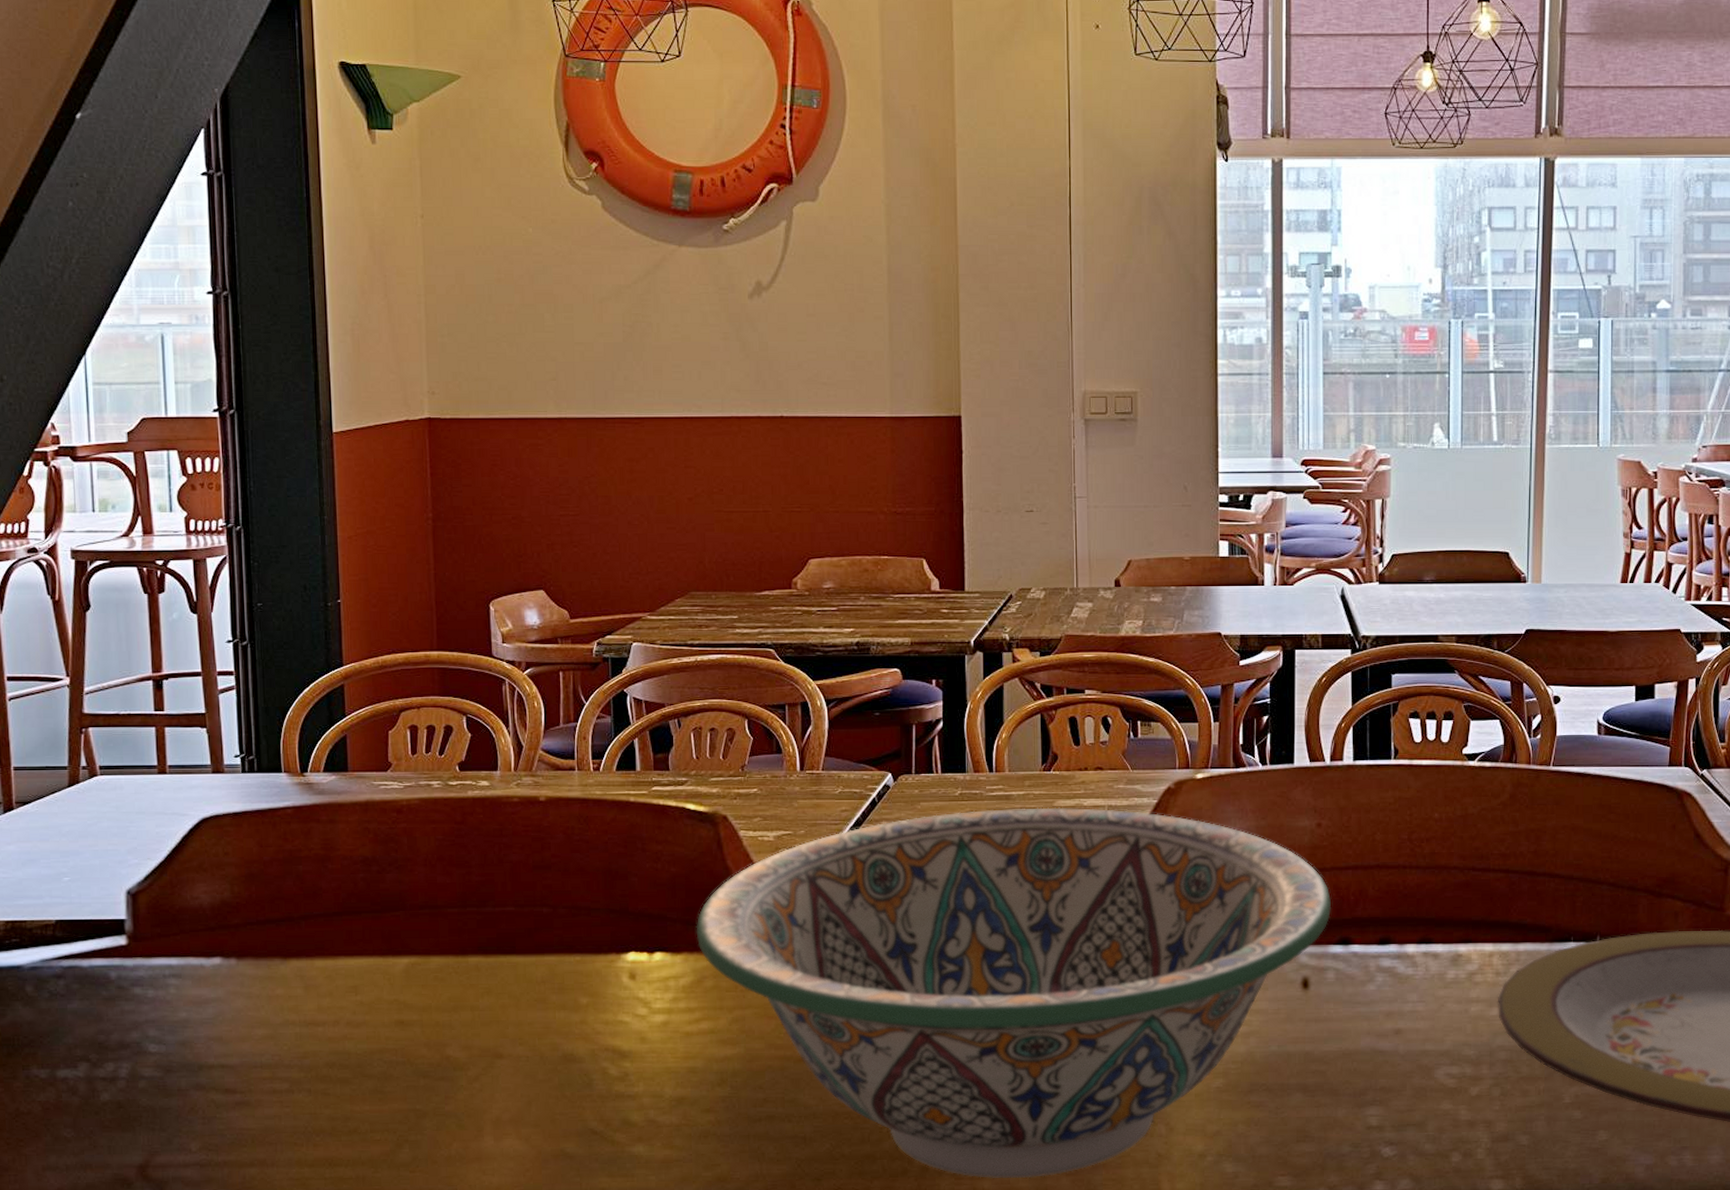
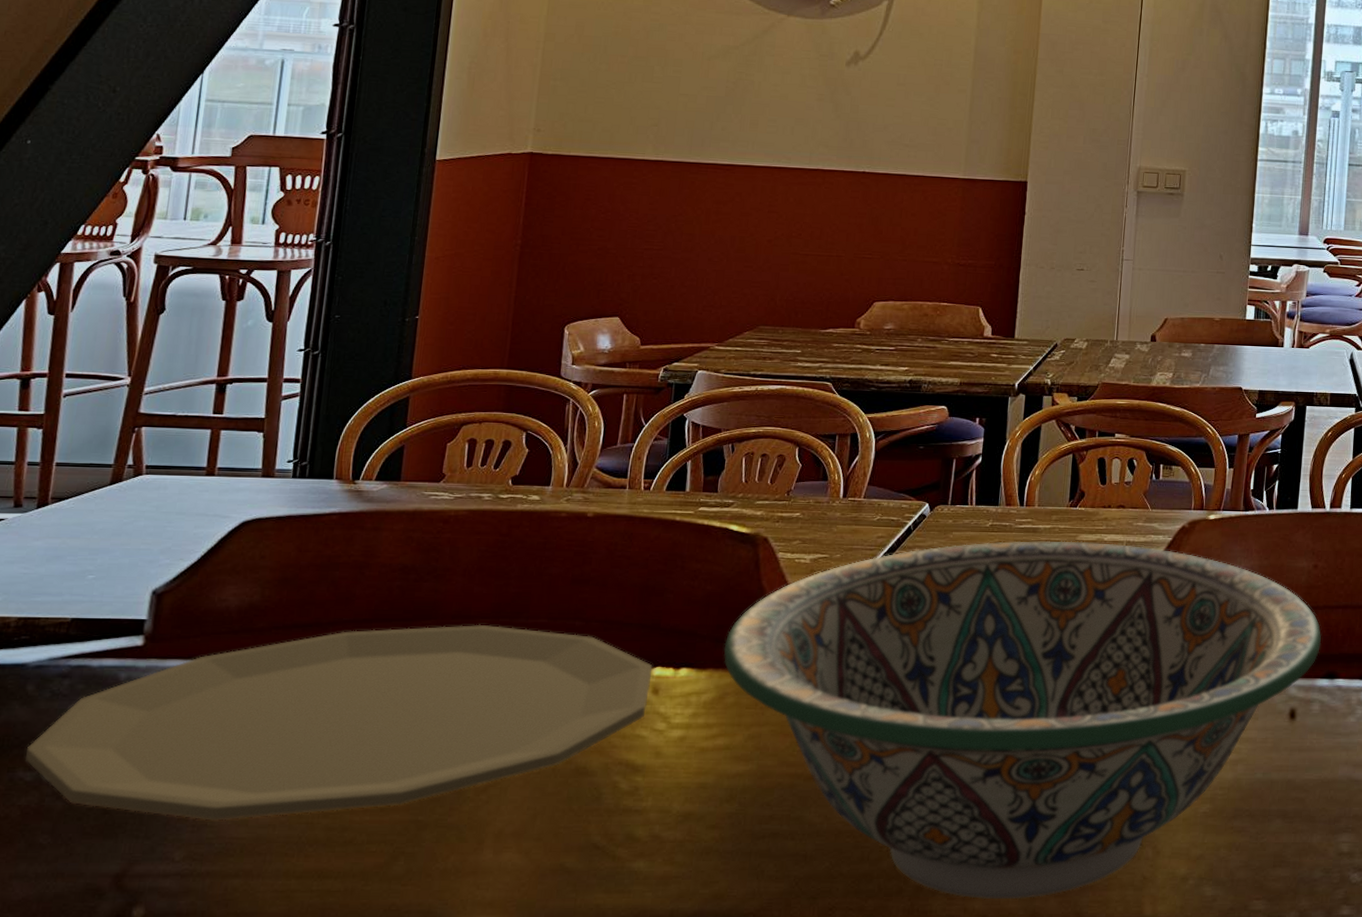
plate: none [36,914,627,1113] -> present [24,624,653,821]

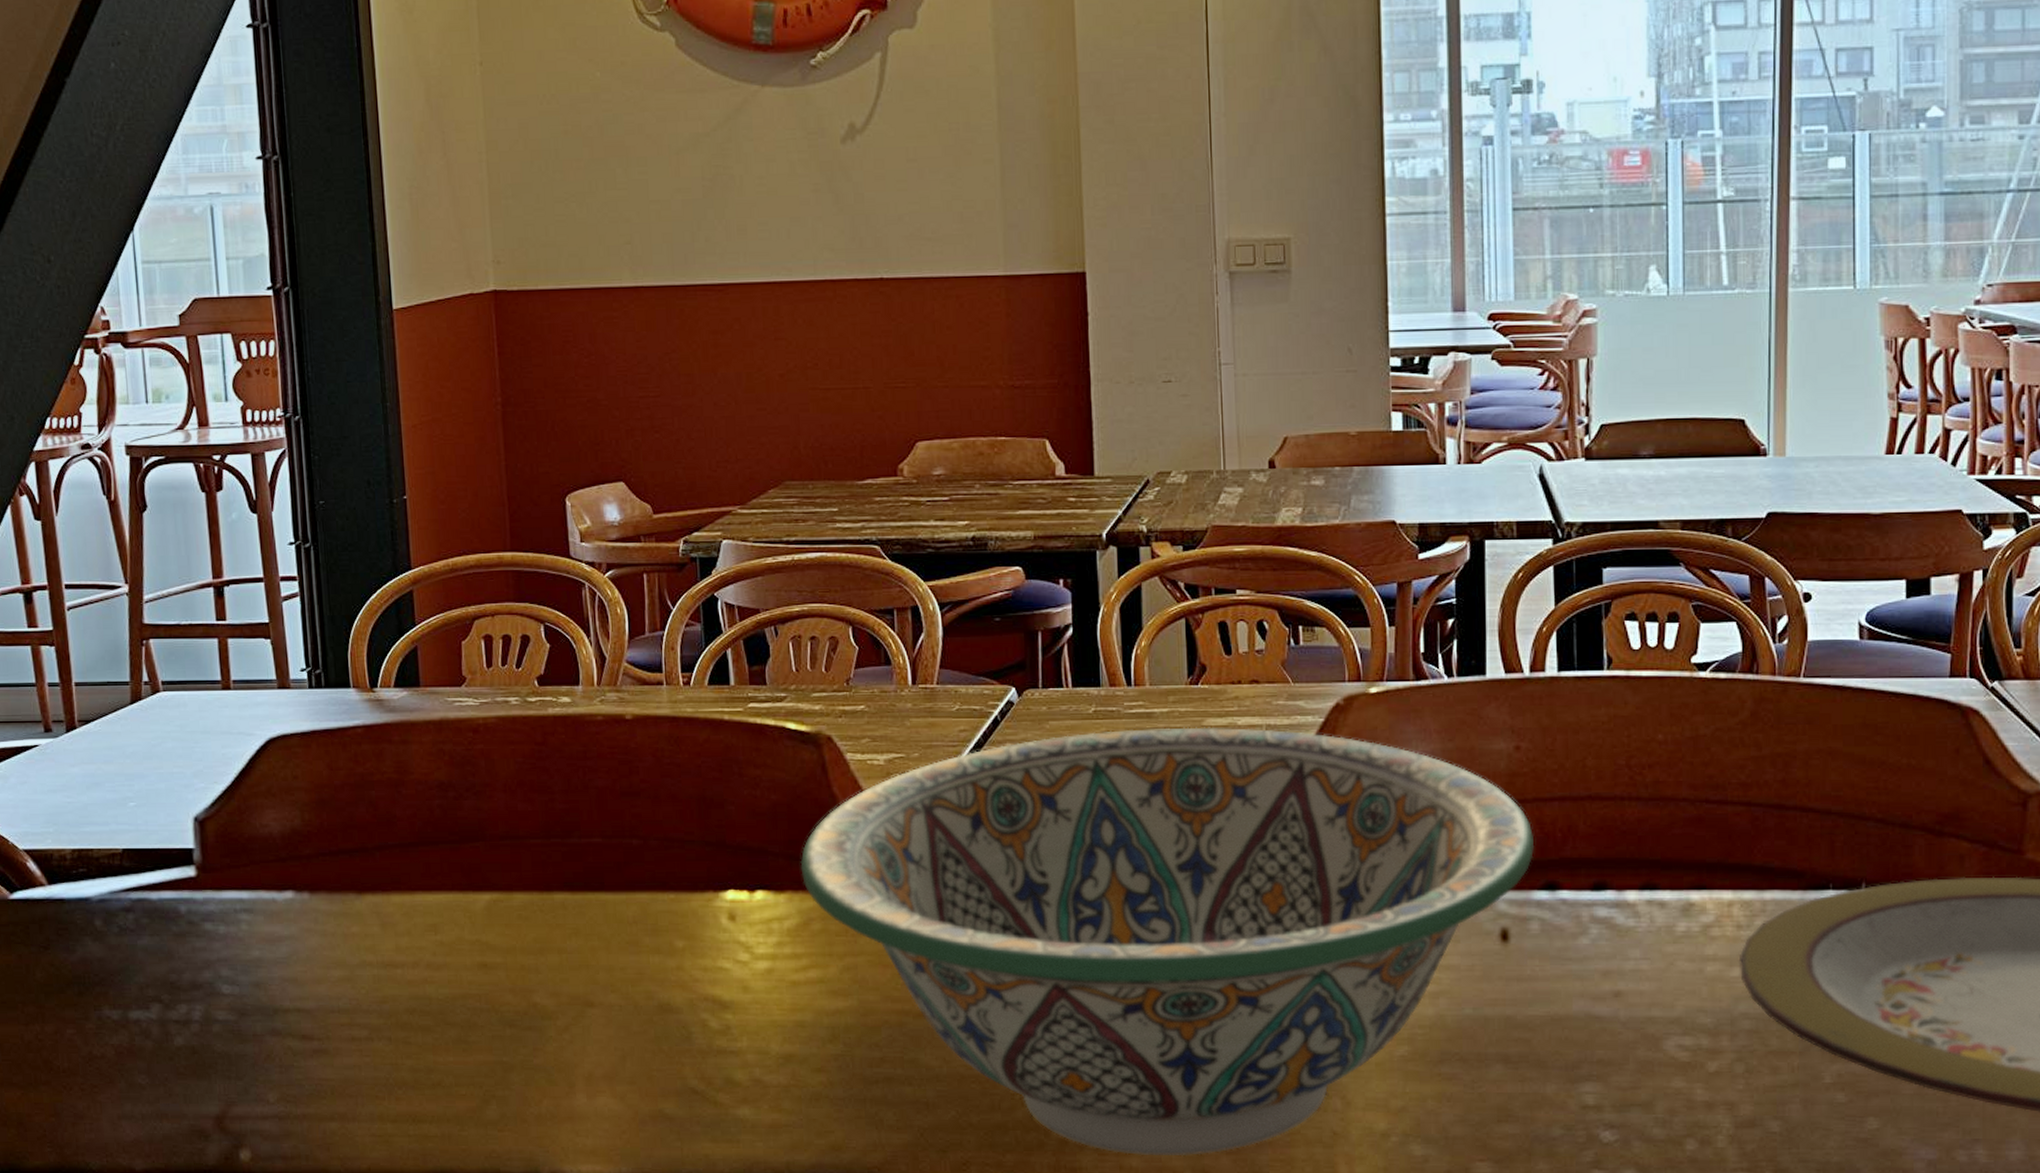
plate: present [24,624,653,821] -> none [107,845,726,1061]

